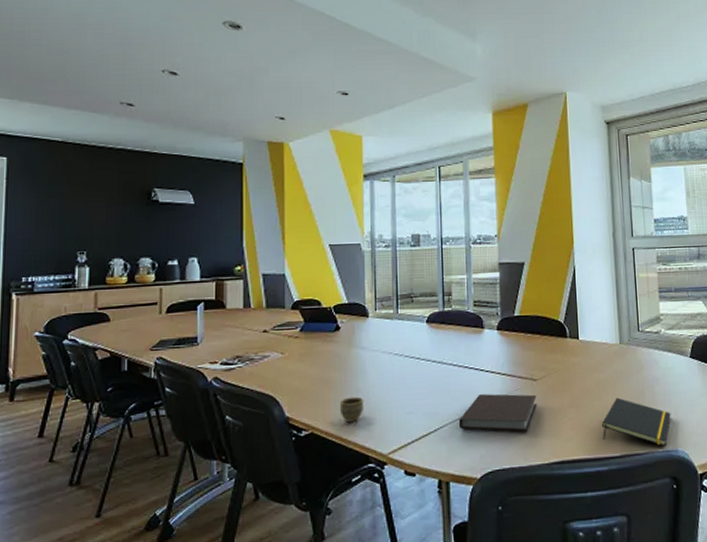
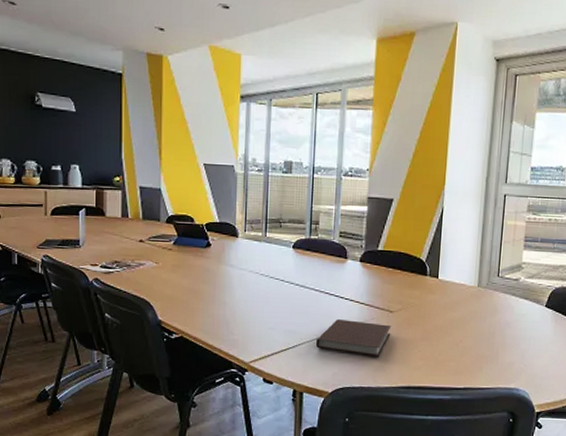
cup: present [339,396,364,423] -> none [207,308,230,331]
notepad: present [602,397,671,447] -> none [449,336,518,385]

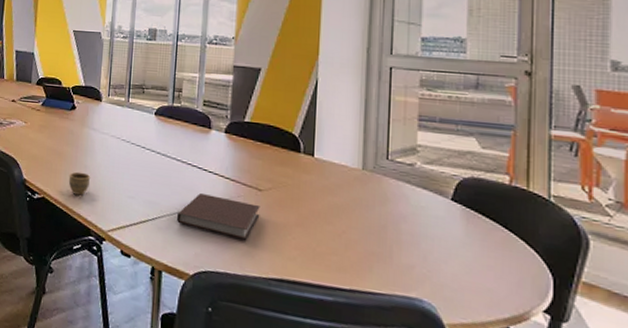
cup: none [207,308,230,331] -> present [68,171,91,196]

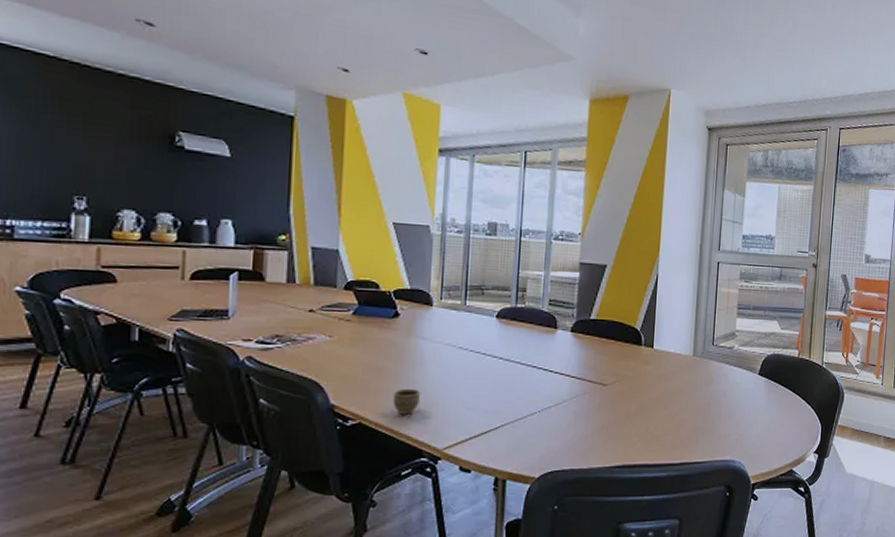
notebook: present [177,193,260,241] -> none [522,395,605,436]

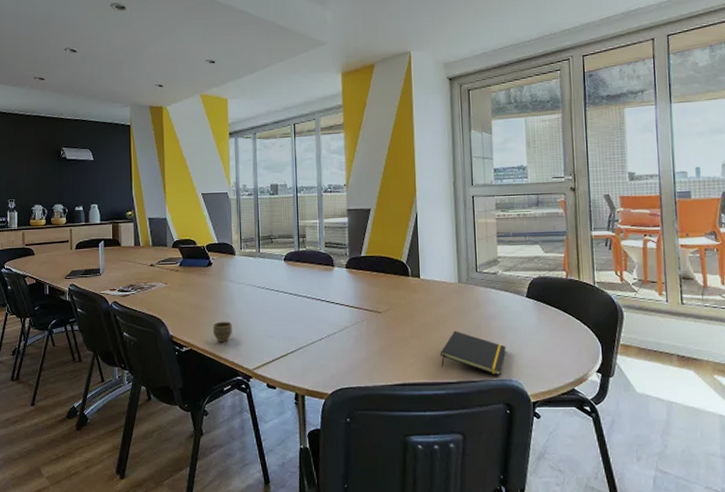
notepad: none [665,408,733,457] -> present [441,330,506,376]

